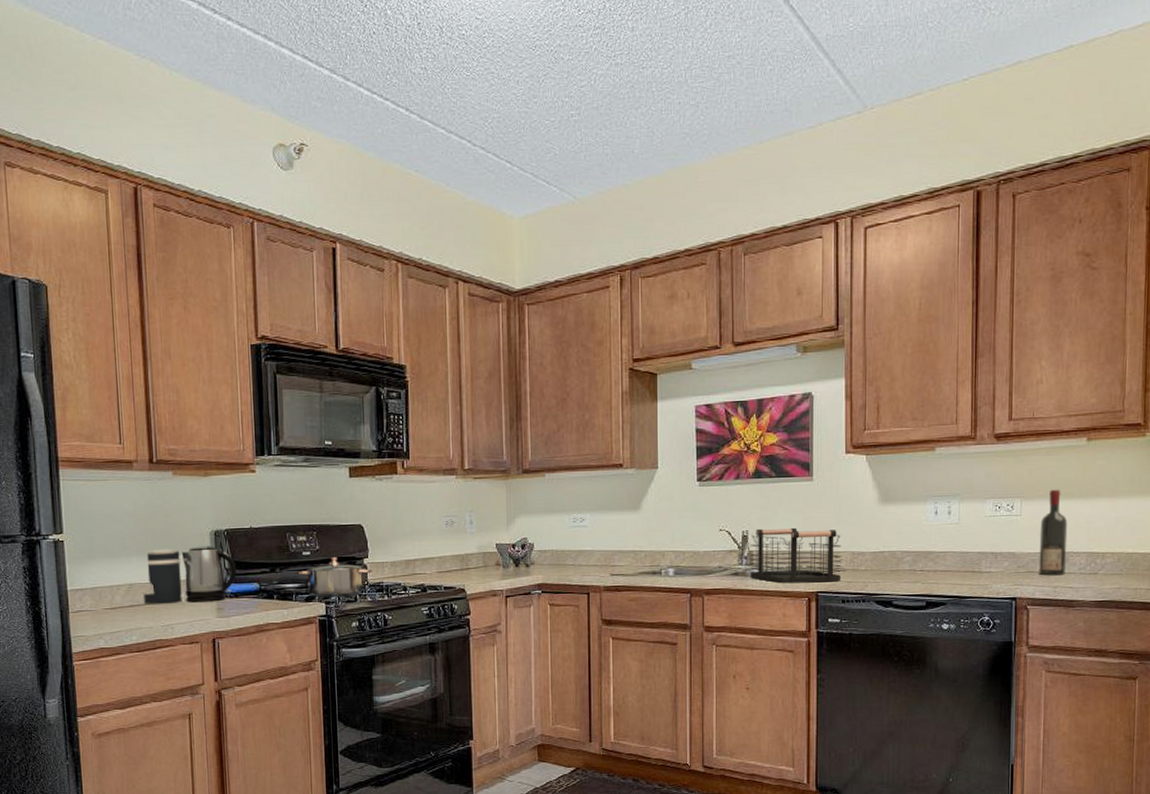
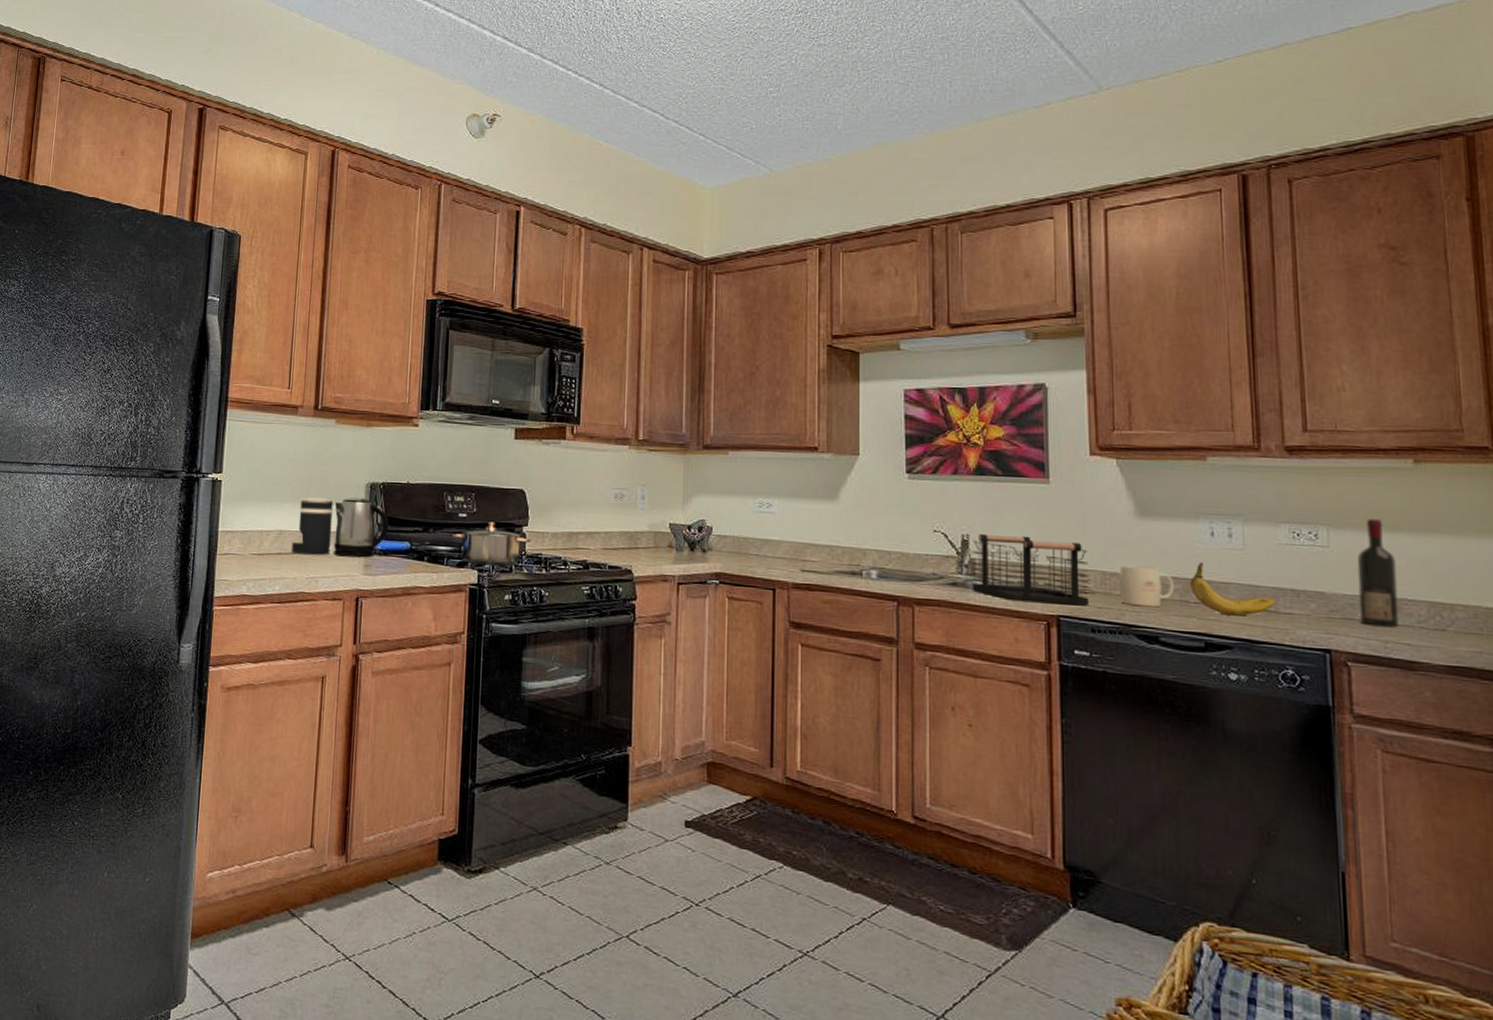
mug: none [864,544,906,578] -> present [1119,565,1175,608]
fruit: none [918,537,980,578] -> present [1190,562,1276,616]

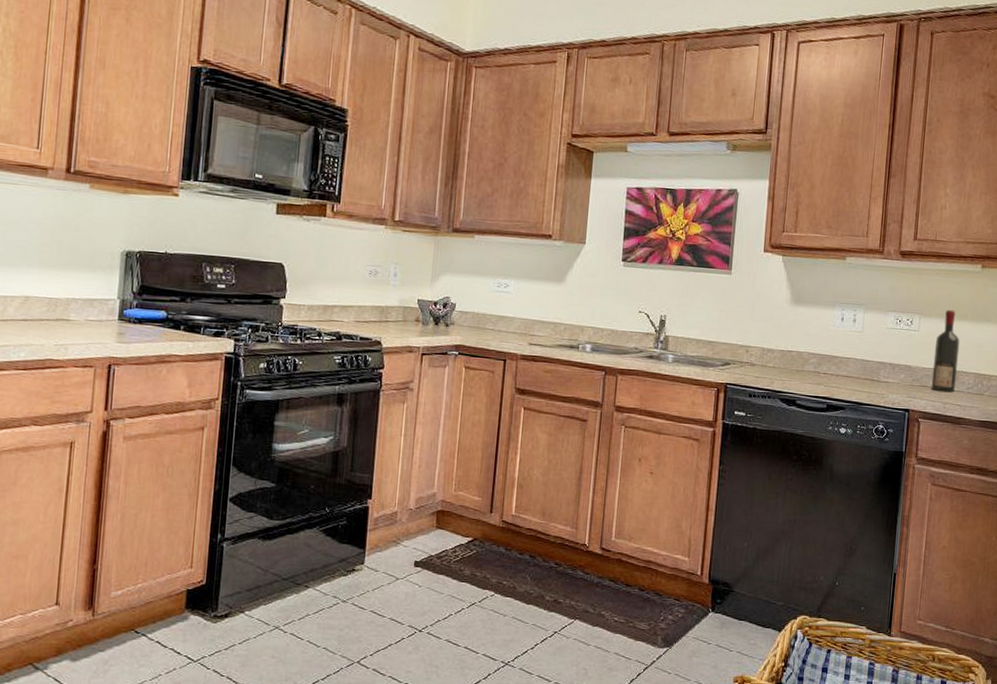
cylinder: present [291,498,333,556] -> none [38,264,86,323]
kettle: present [334,498,389,559] -> none [85,265,145,327]
cooking pot: present [450,522,532,566] -> none [207,293,288,336]
dish rack: present [972,533,1090,606] -> none [664,315,753,376]
mug: present [1119,565,1175,608] -> none [772,343,812,377]
fruit: present [1190,562,1276,616] -> none [822,341,879,384]

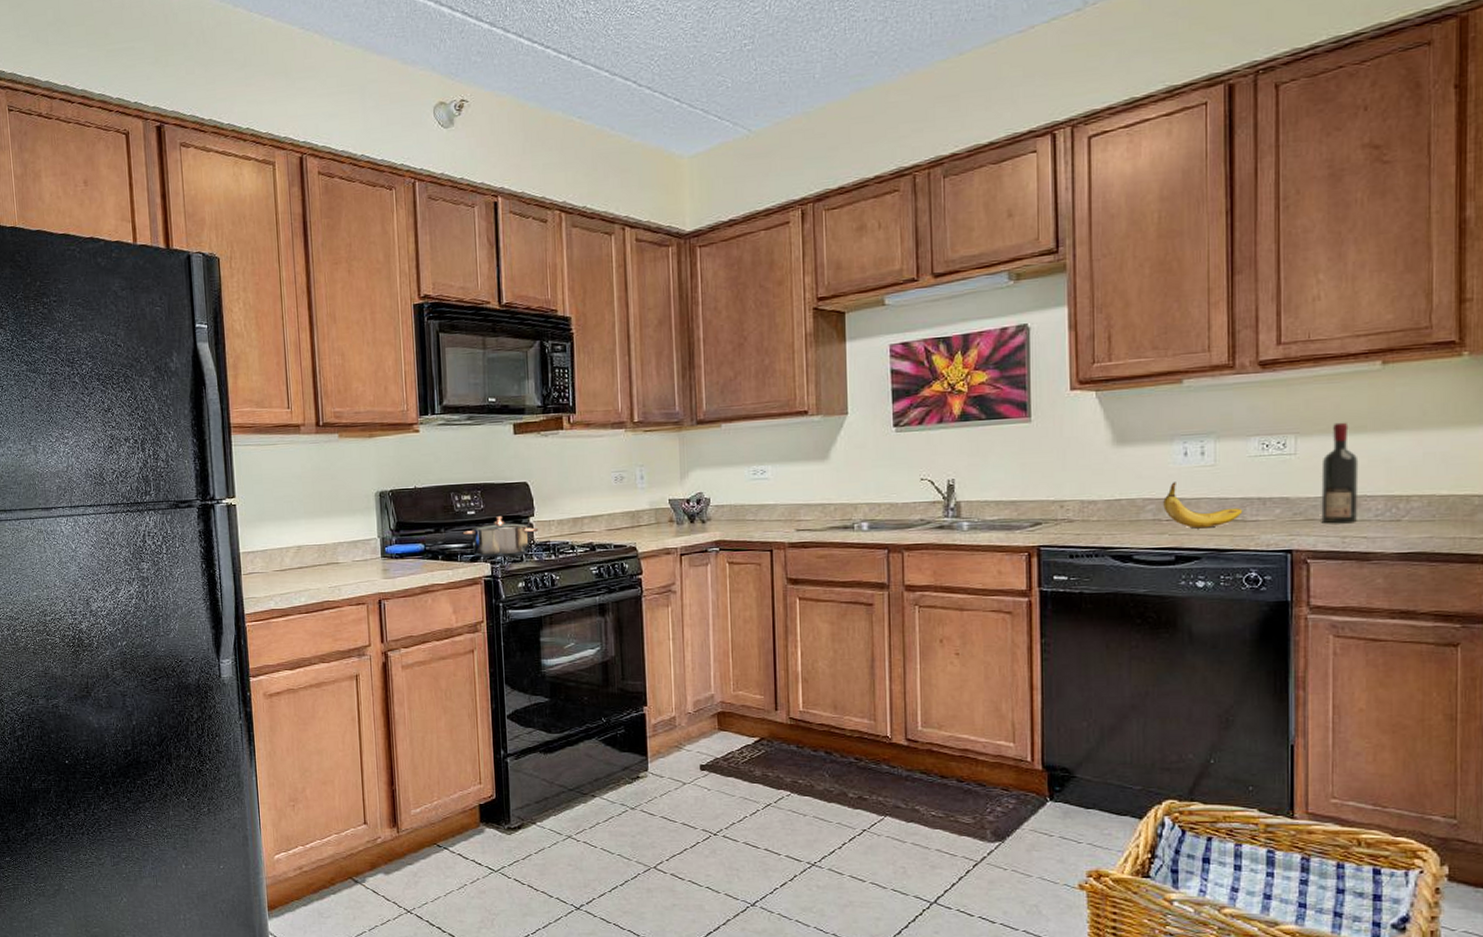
cooking pot: none [207,293,288,336] -> present [461,516,539,558]
fruit: none [822,341,879,384] -> present [1163,482,1243,529]

